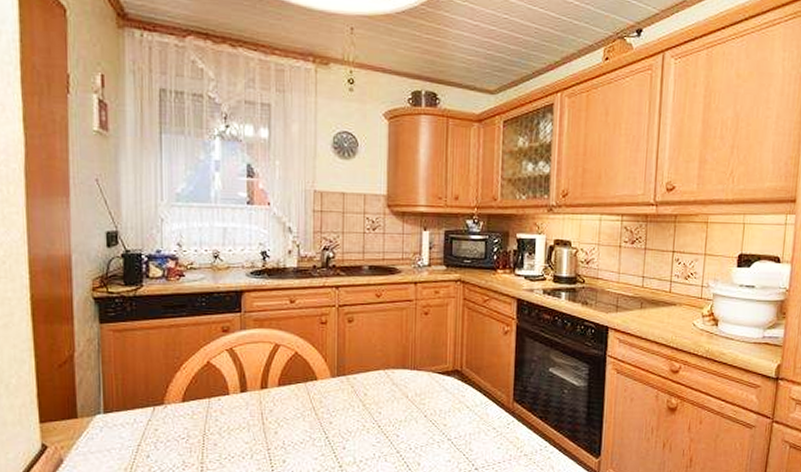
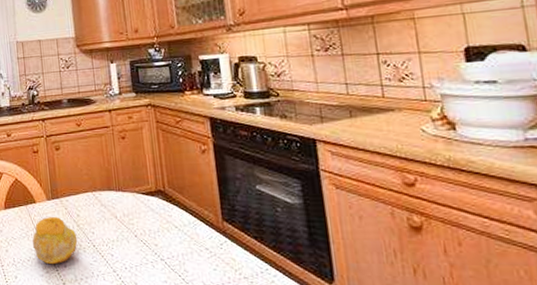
fruit: none [309,394,362,447] -> present [32,216,78,265]

